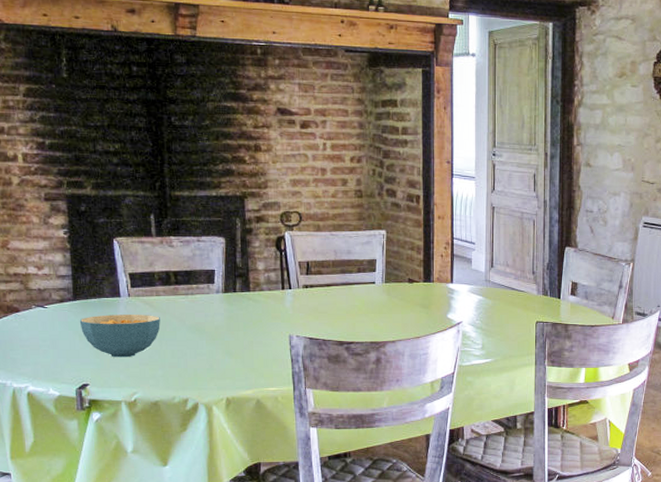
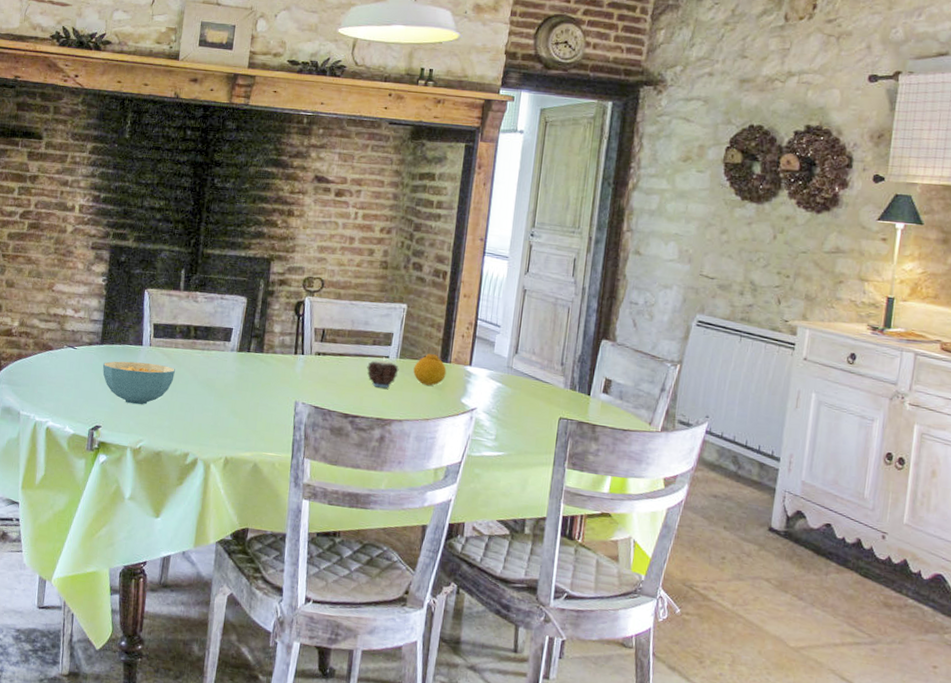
candle: none [355,283,386,313] -> present [367,357,399,388]
fruit: none [400,276,431,305] -> present [413,354,447,386]

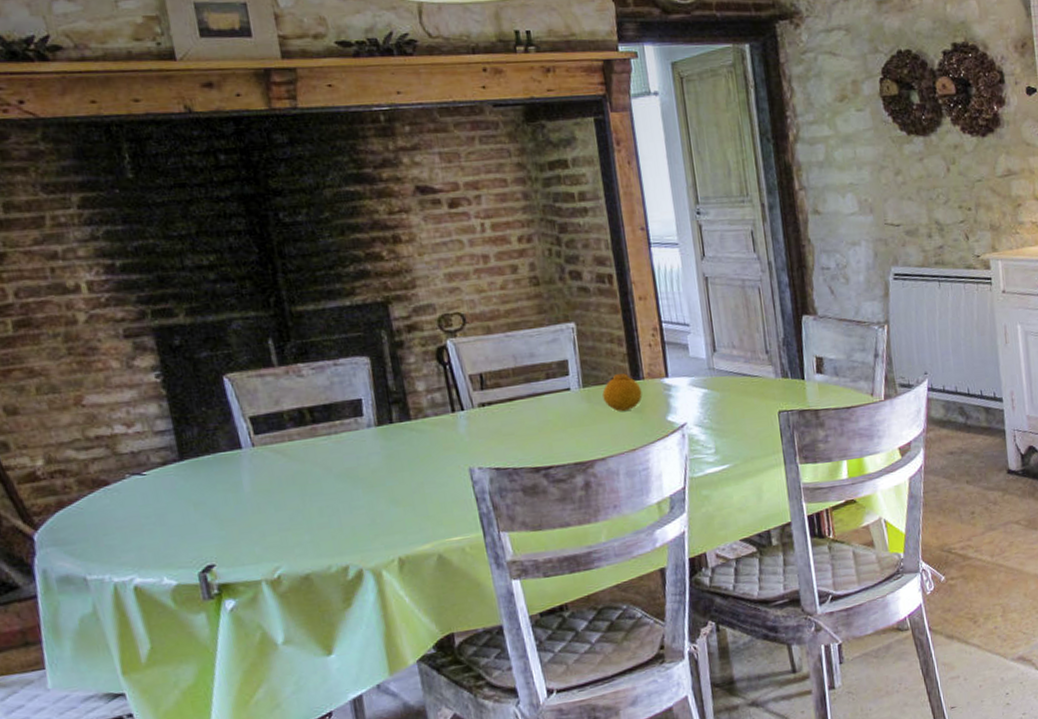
cereal bowl: present [102,361,175,405] -> none [191,466,300,527]
candle: present [367,357,399,388] -> none [546,390,586,428]

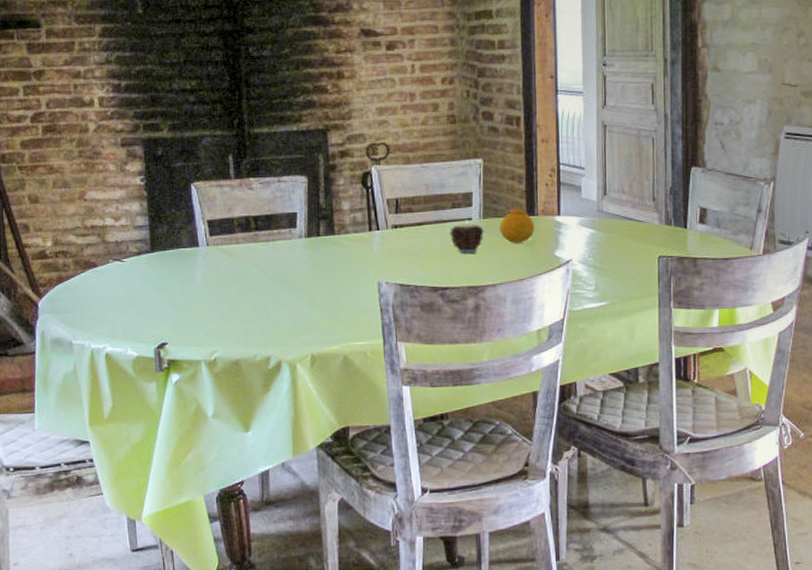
candle: none [546,390,586,428] -> present [449,220,484,254]

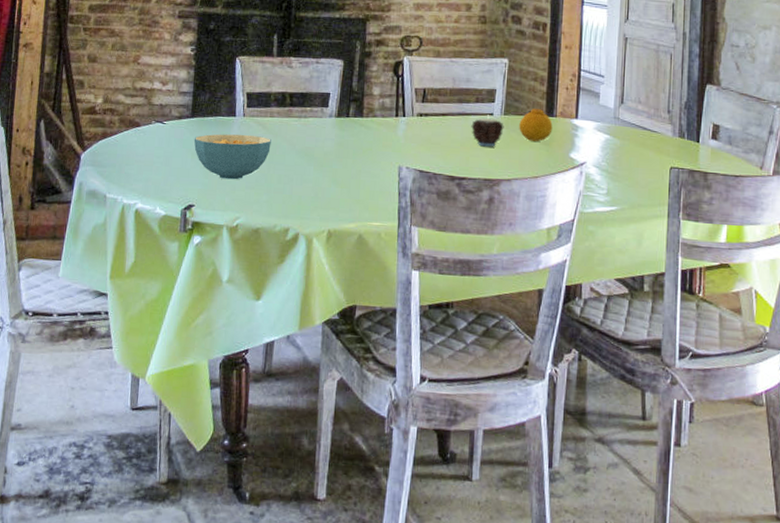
cereal bowl: none [157,265,241,313] -> present [193,134,271,180]

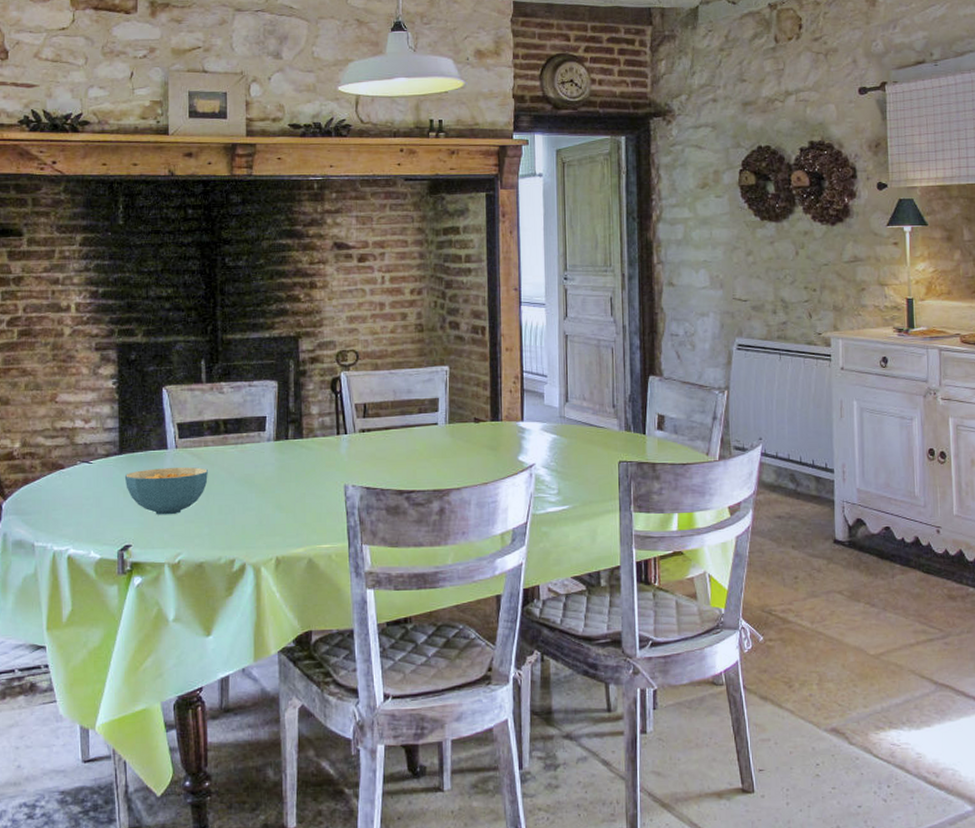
candle: present [471,115,504,147] -> none [416,425,450,458]
fruit: present [519,109,553,142] -> none [465,414,499,447]

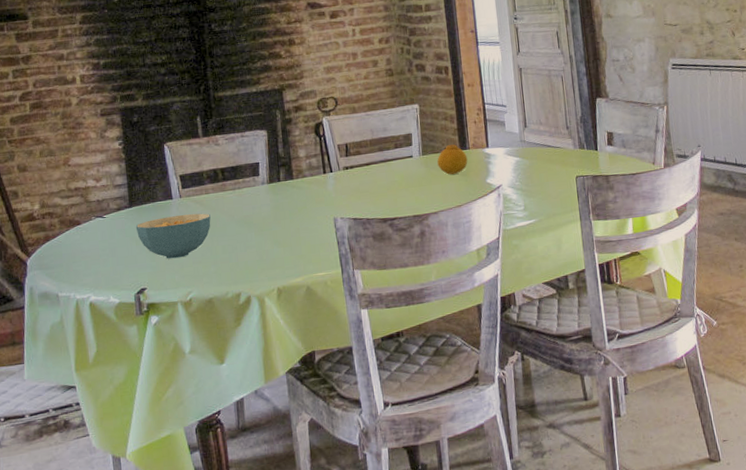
fruit: none [465,414,499,447] -> present [437,144,468,175]

